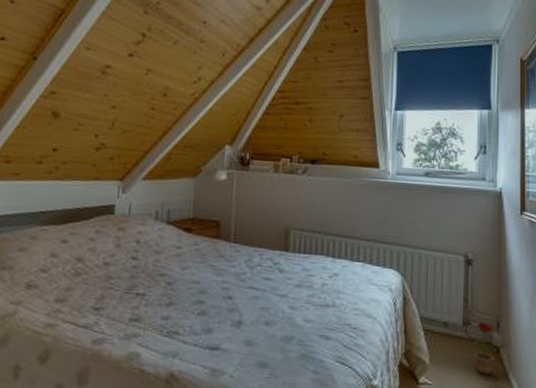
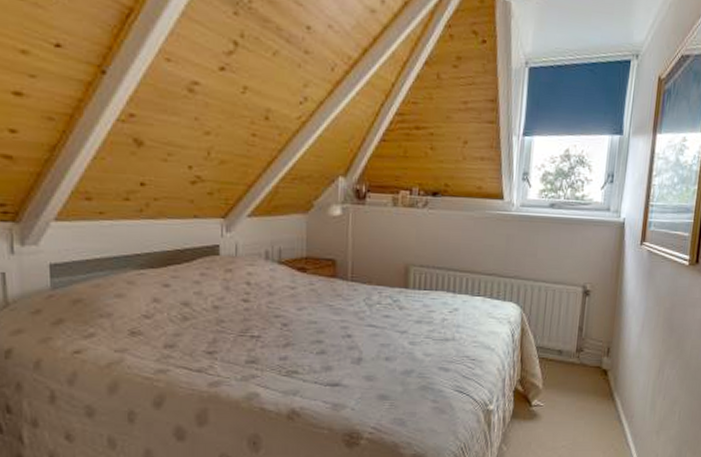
decorative plant: present [472,322,507,375] -> none [583,349,615,395]

